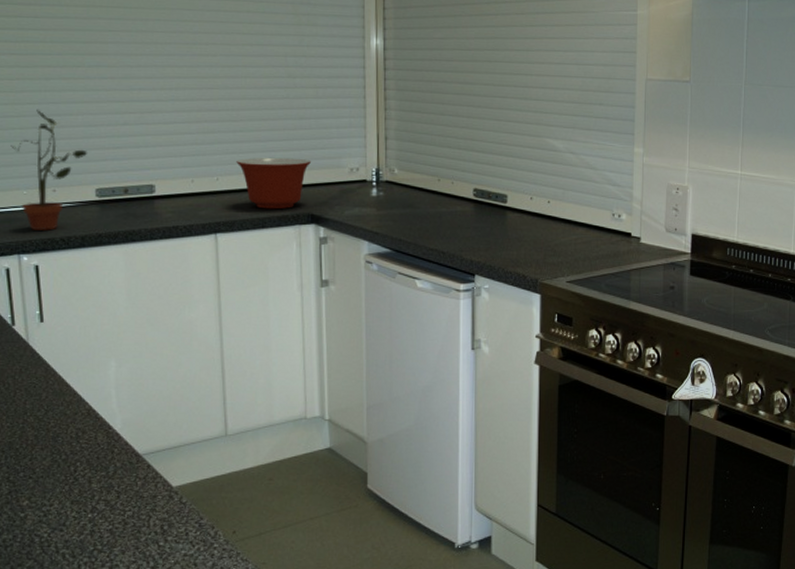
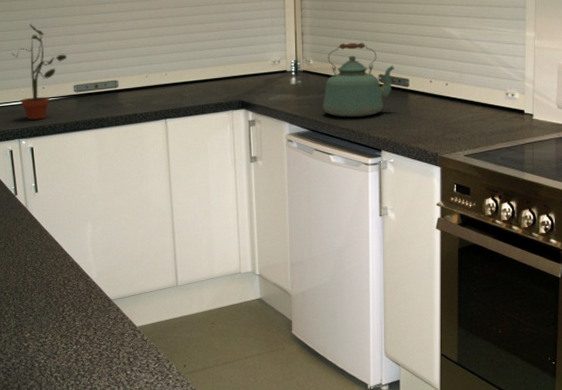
mixing bowl: present [236,157,311,210] -> none [181,54,240,98]
kettle: none [408,150,492,237] -> present [323,42,395,118]

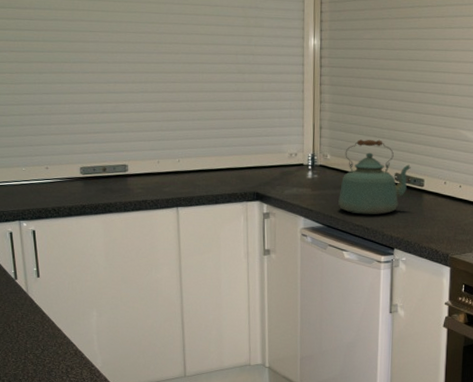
potted plant: present [11,23,68,121] -> none [12,98,74,202]

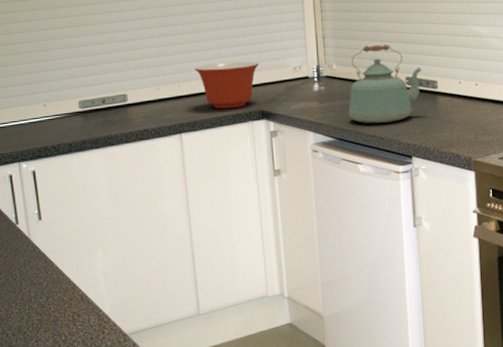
mixing bowl: none [194,142,257,188] -> present [194,61,259,109]

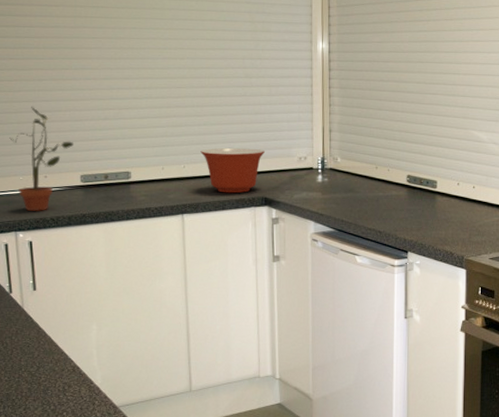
potted plant: none [8,36,71,141] -> present [9,106,75,212]
kettle: present [348,44,422,124] -> none [350,141,423,218]

